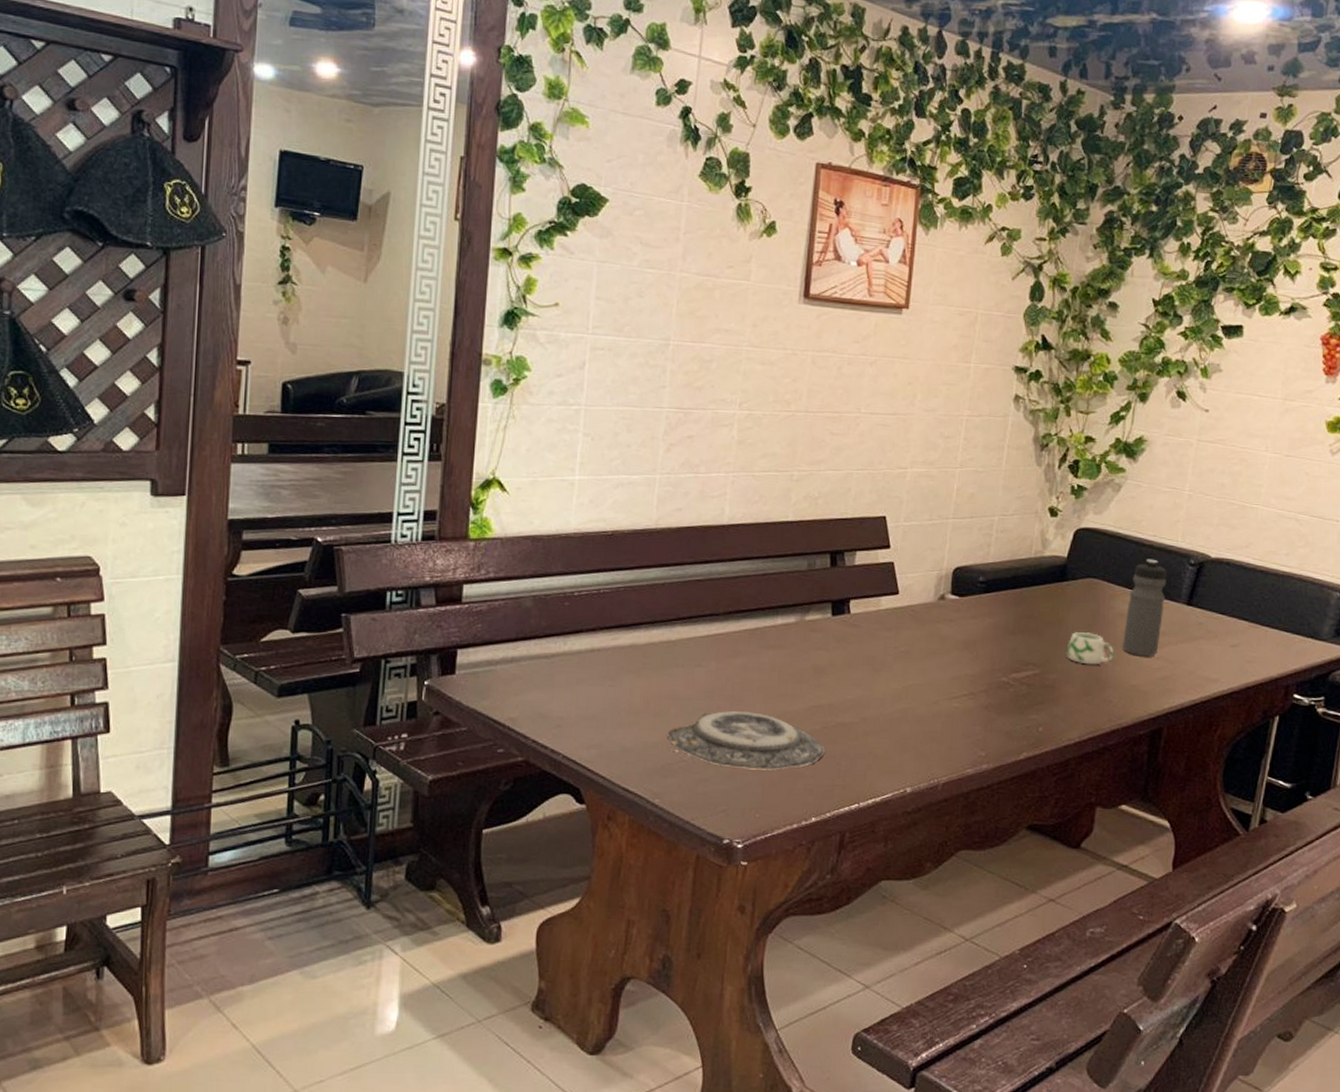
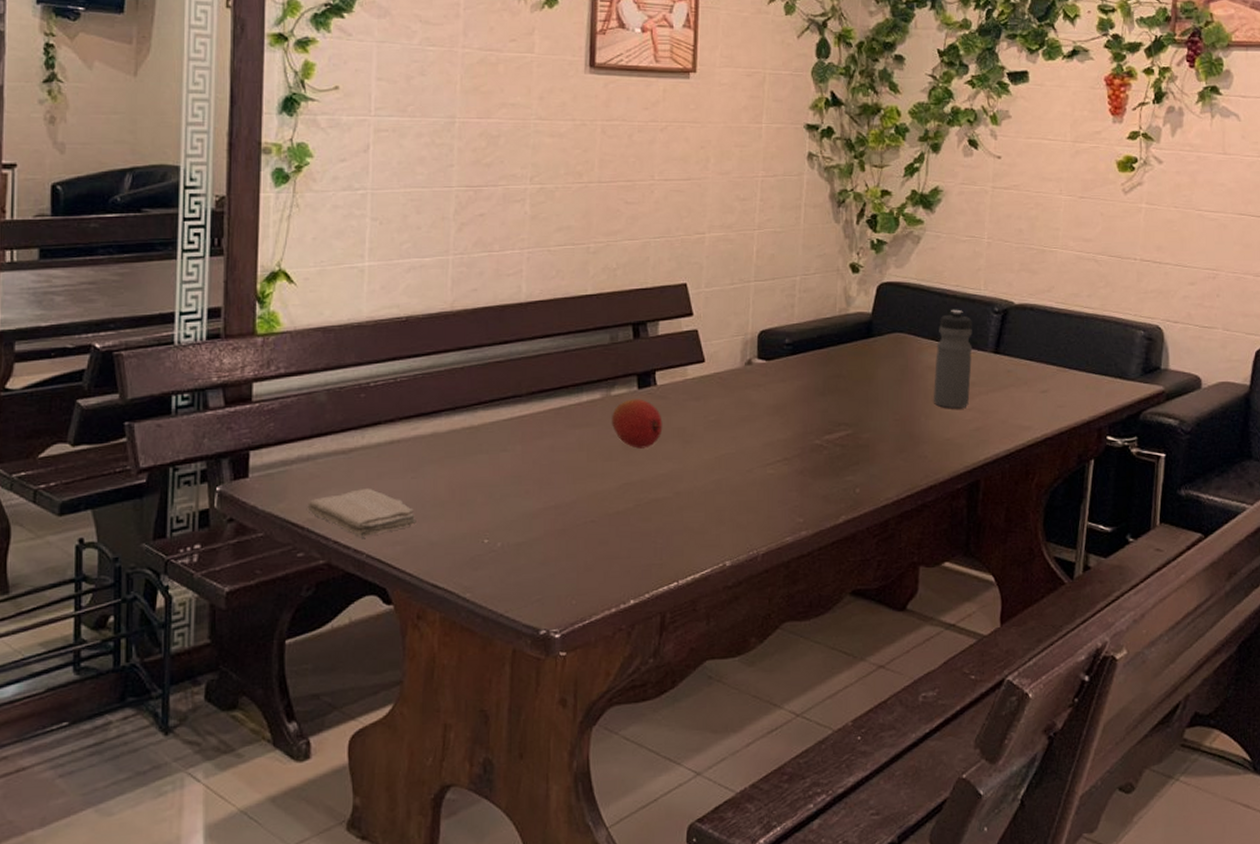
washcloth: none [509,693,612,738] -> present [307,489,416,537]
plate: present [667,710,825,770] -> none [475,494,640,555]
fruit: none [803,625,854,674] -> present [611,399,663,449]
mug: present [1066,632,1115,665] -> none [877,388,927,421]

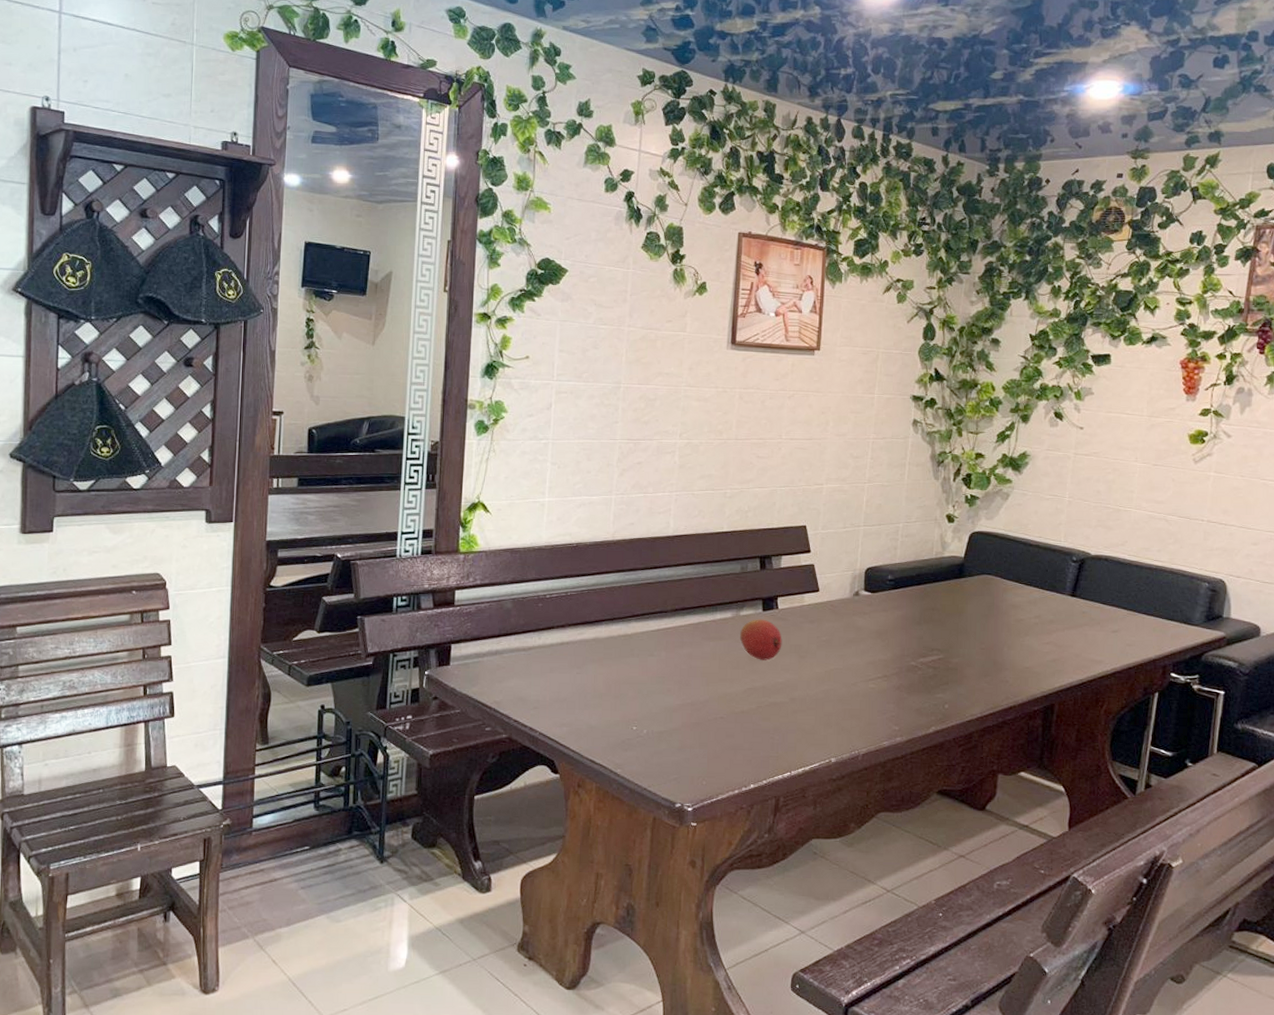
washcloth: present [307,489,416,537] -> none [494,680,580,718]
water bottle: present [934,309,973,409] -> none [1016,557,1052,642]

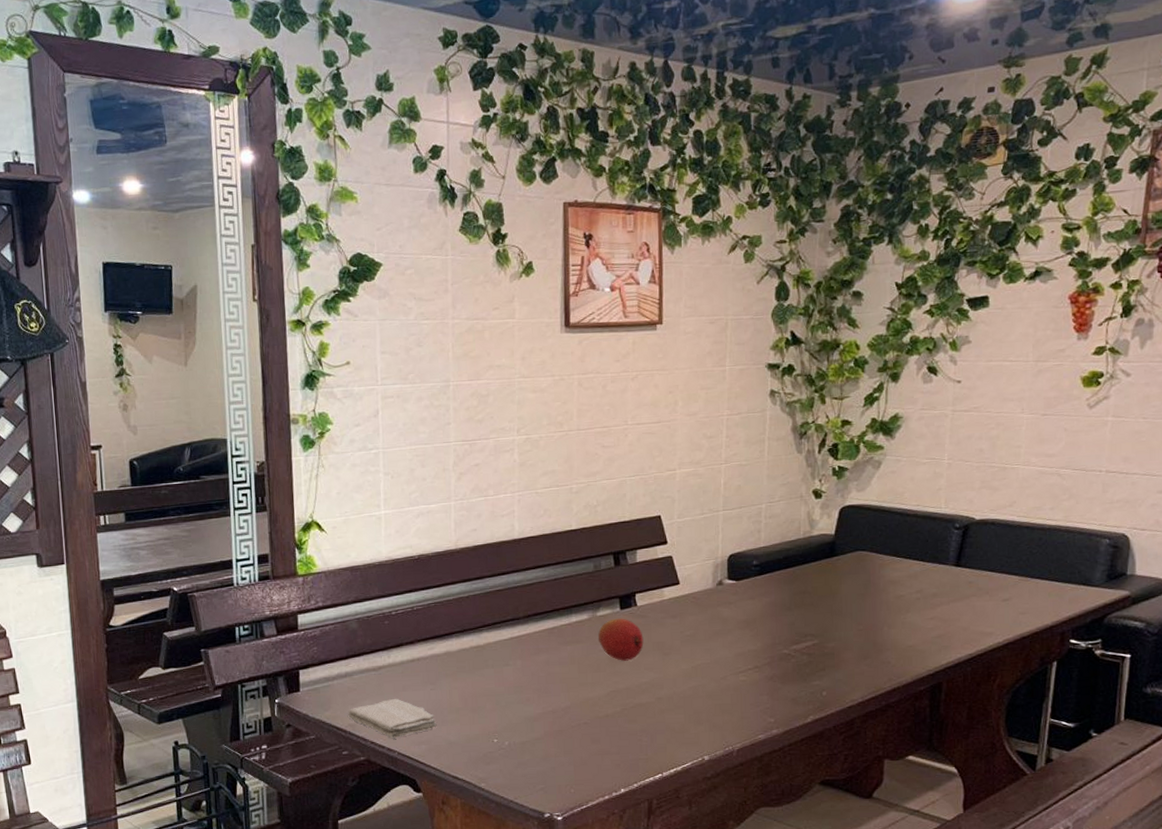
washcloth: none [494,680,580,718] -> present [348,699,437,738]

